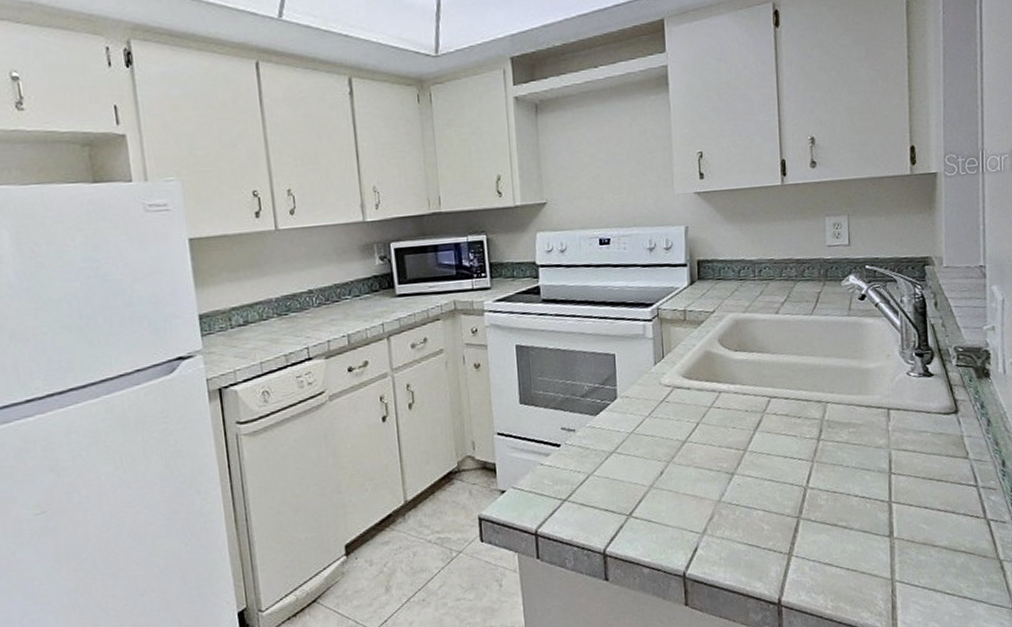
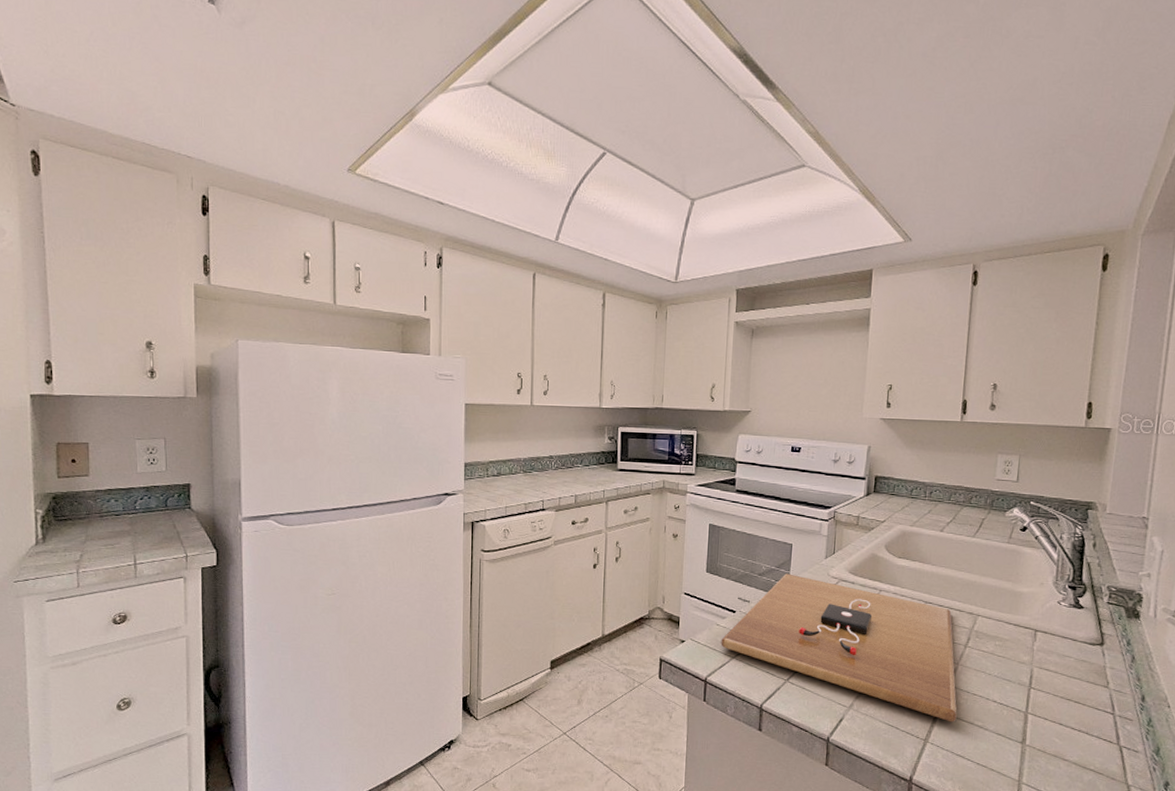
cutting board: none [548,389,819,529] -> present [721,573,957,722]

